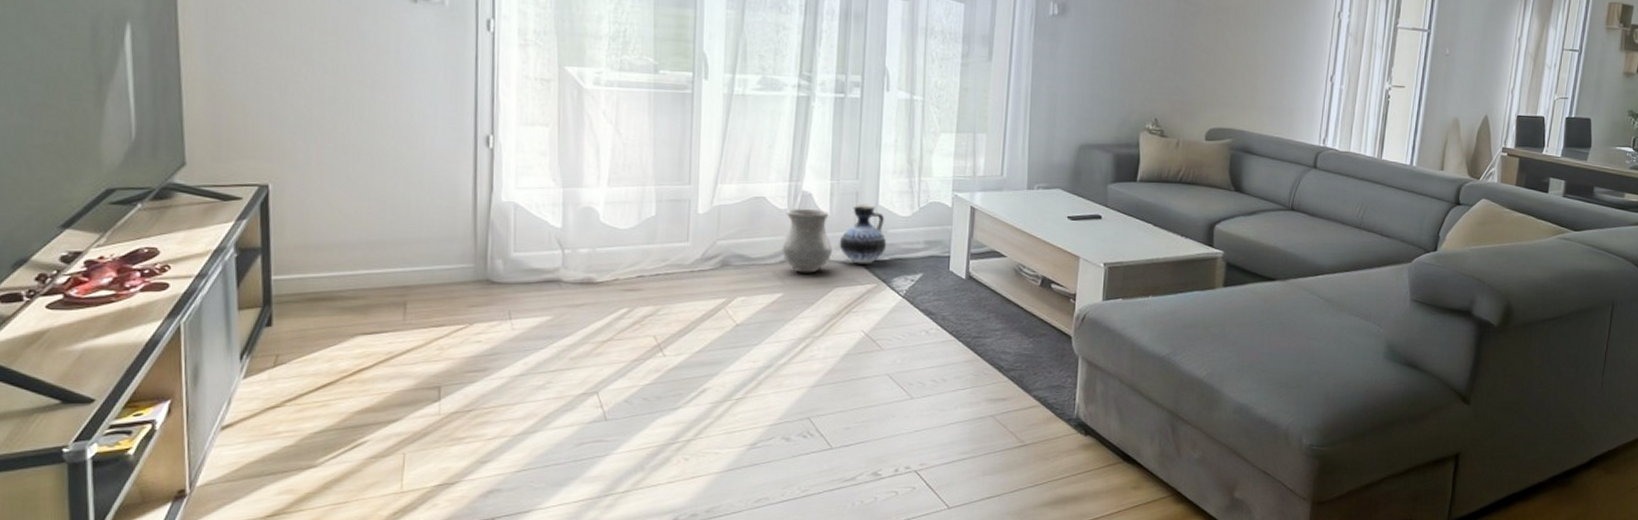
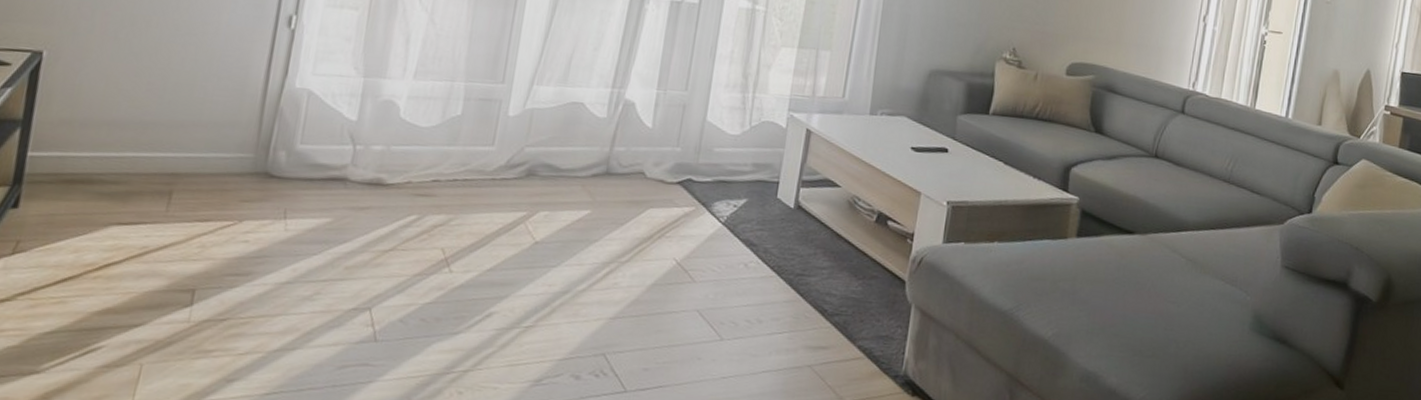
vase: present [782,208,833,273] -> none [595,117,652,190]
ceramic jug: present [839,204,887,264] -> none [658,117,712,185]

